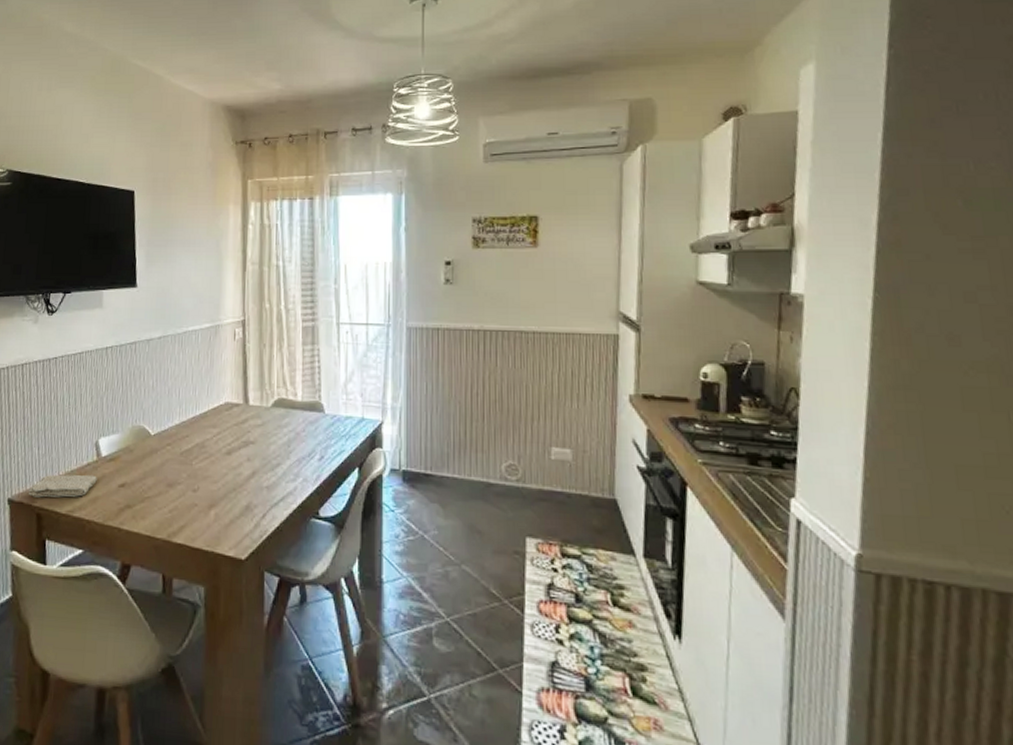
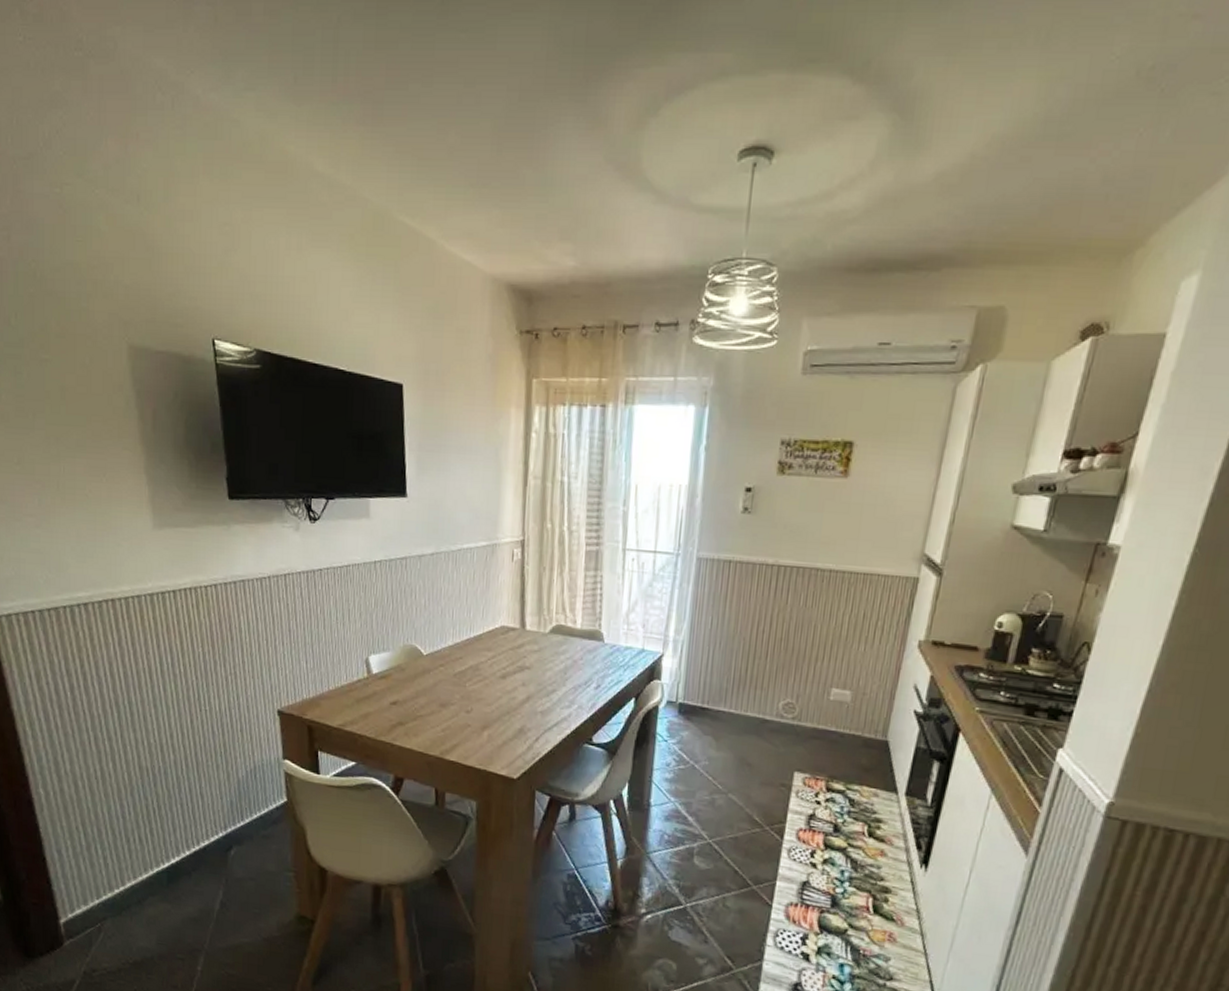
washcloth: present [29,474,97,498] -> none [299,689,368,712]

